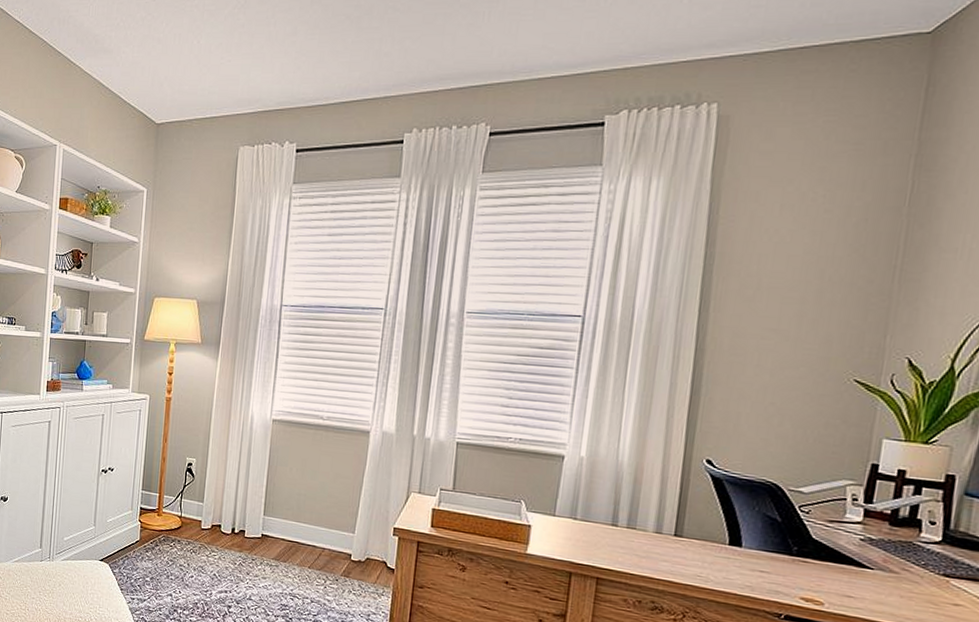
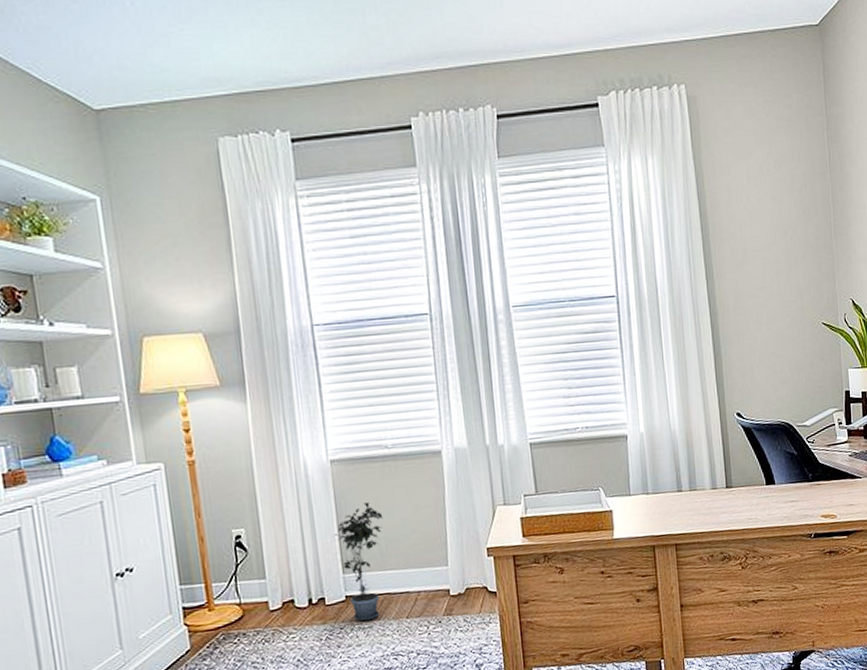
potted plant: none [261,461,307,561] -> present [332,503,383,622]

